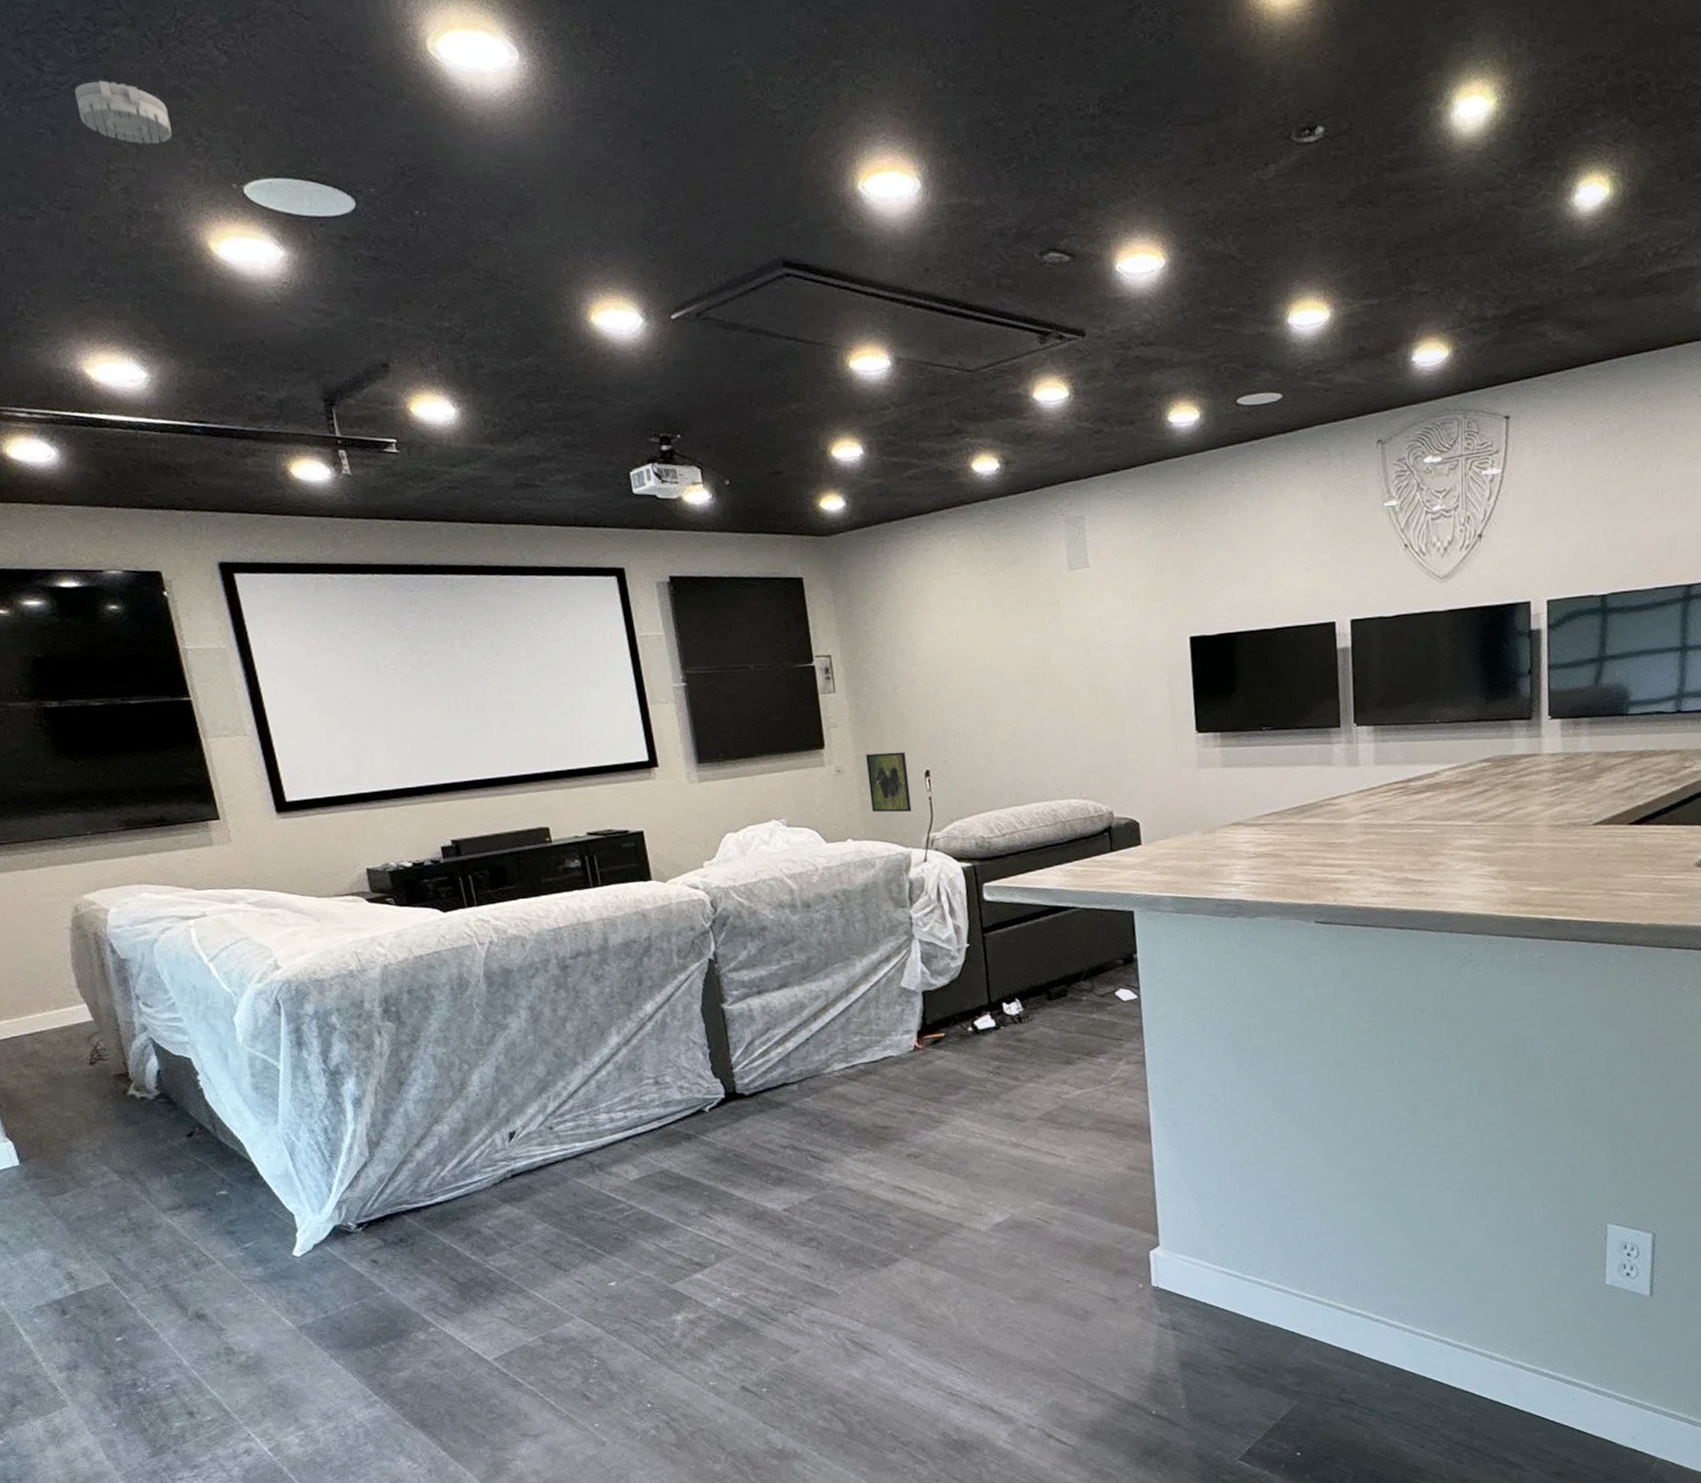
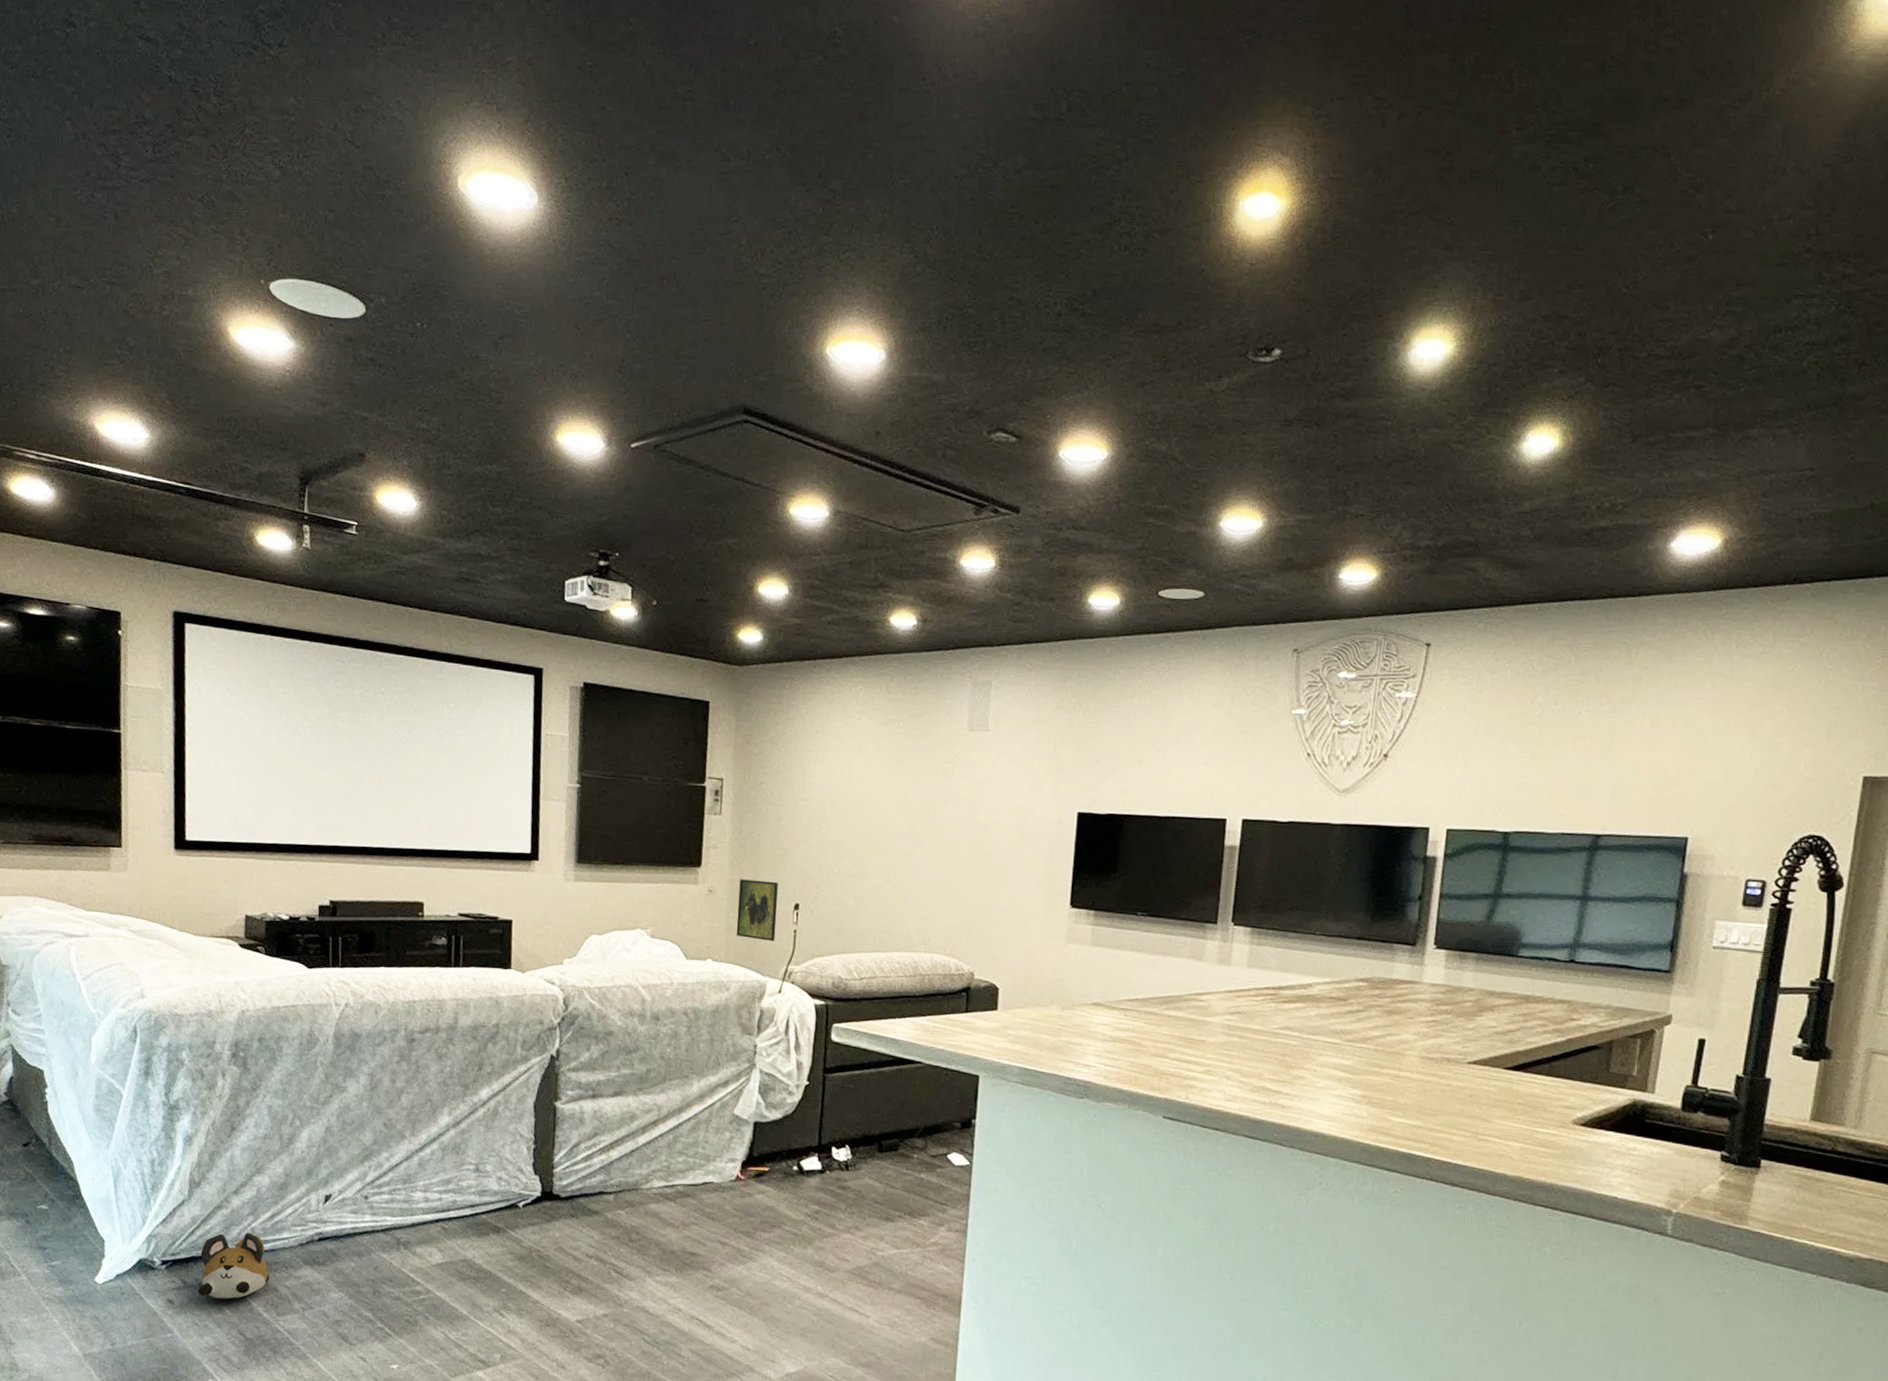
smoke detector: present [75,80,172,144] -> none [142,179,219,238]
plush toy: none [394,1181,470,1251] -> present [197,1232,270,1299]

